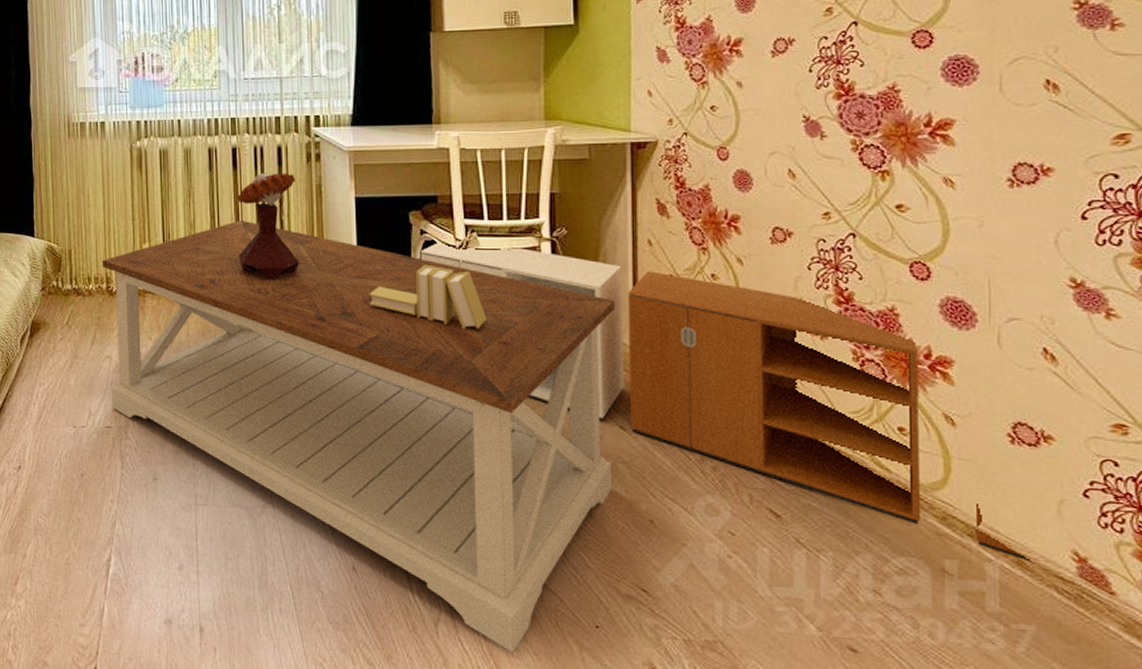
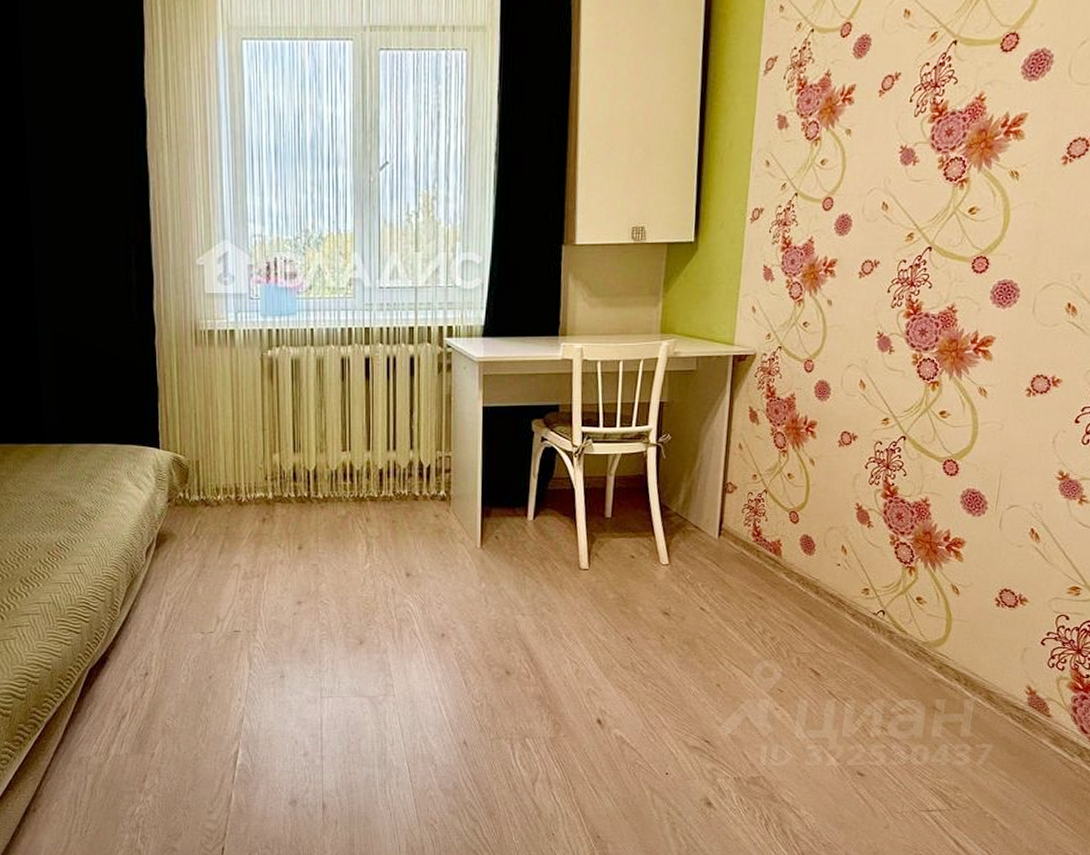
coffee table: present [102,220,615,653] -> none [231,429,706,801]
mushroom: present [236,173,300,281] -> none [368,383,428,488]
books: present [369,264,487,329] -> none [490,469,595,528]
storage cabinet: present [420,240,1035,564] -> none [540,446,1000,698]

